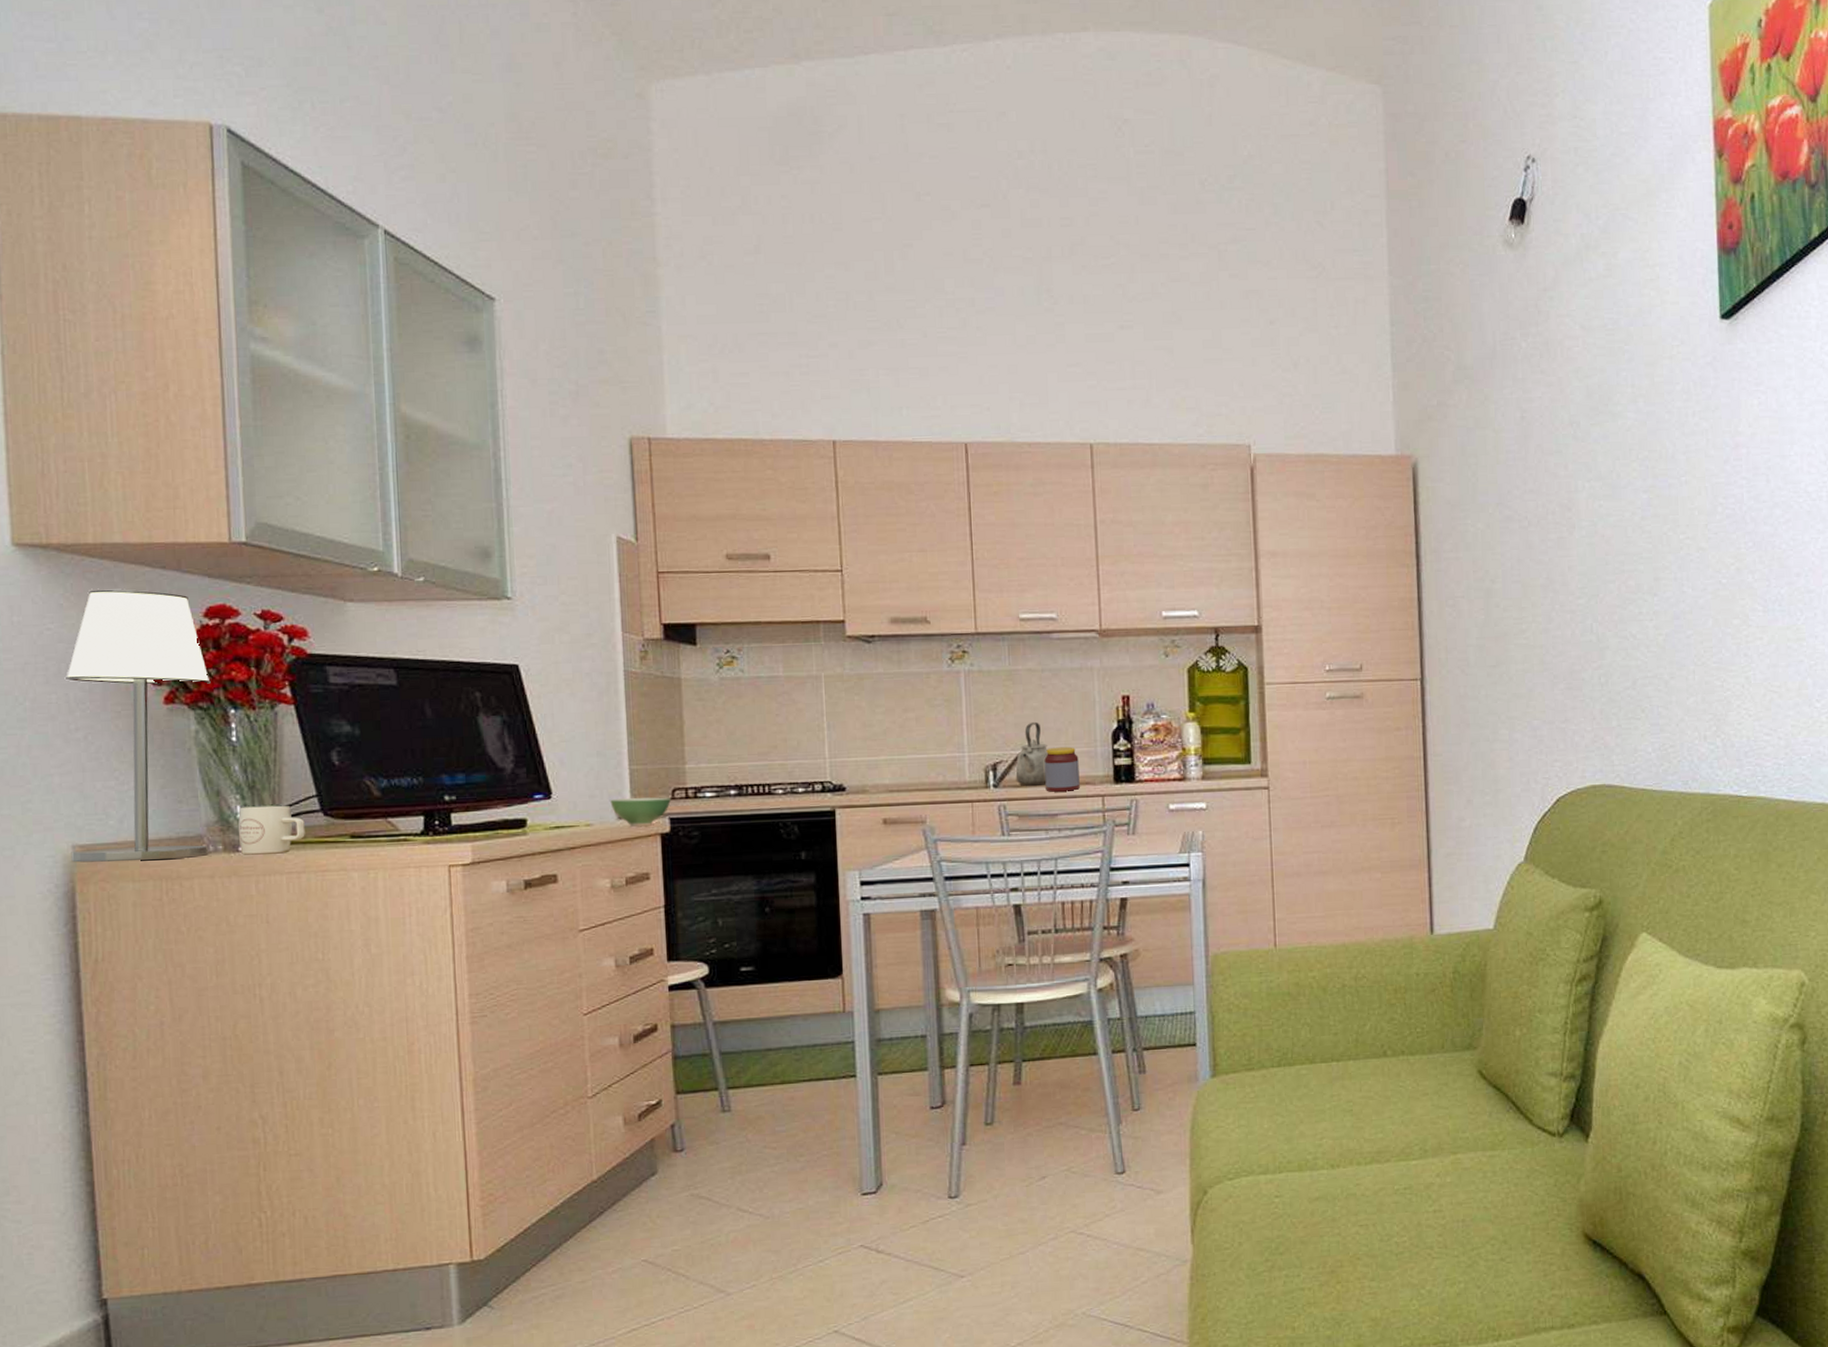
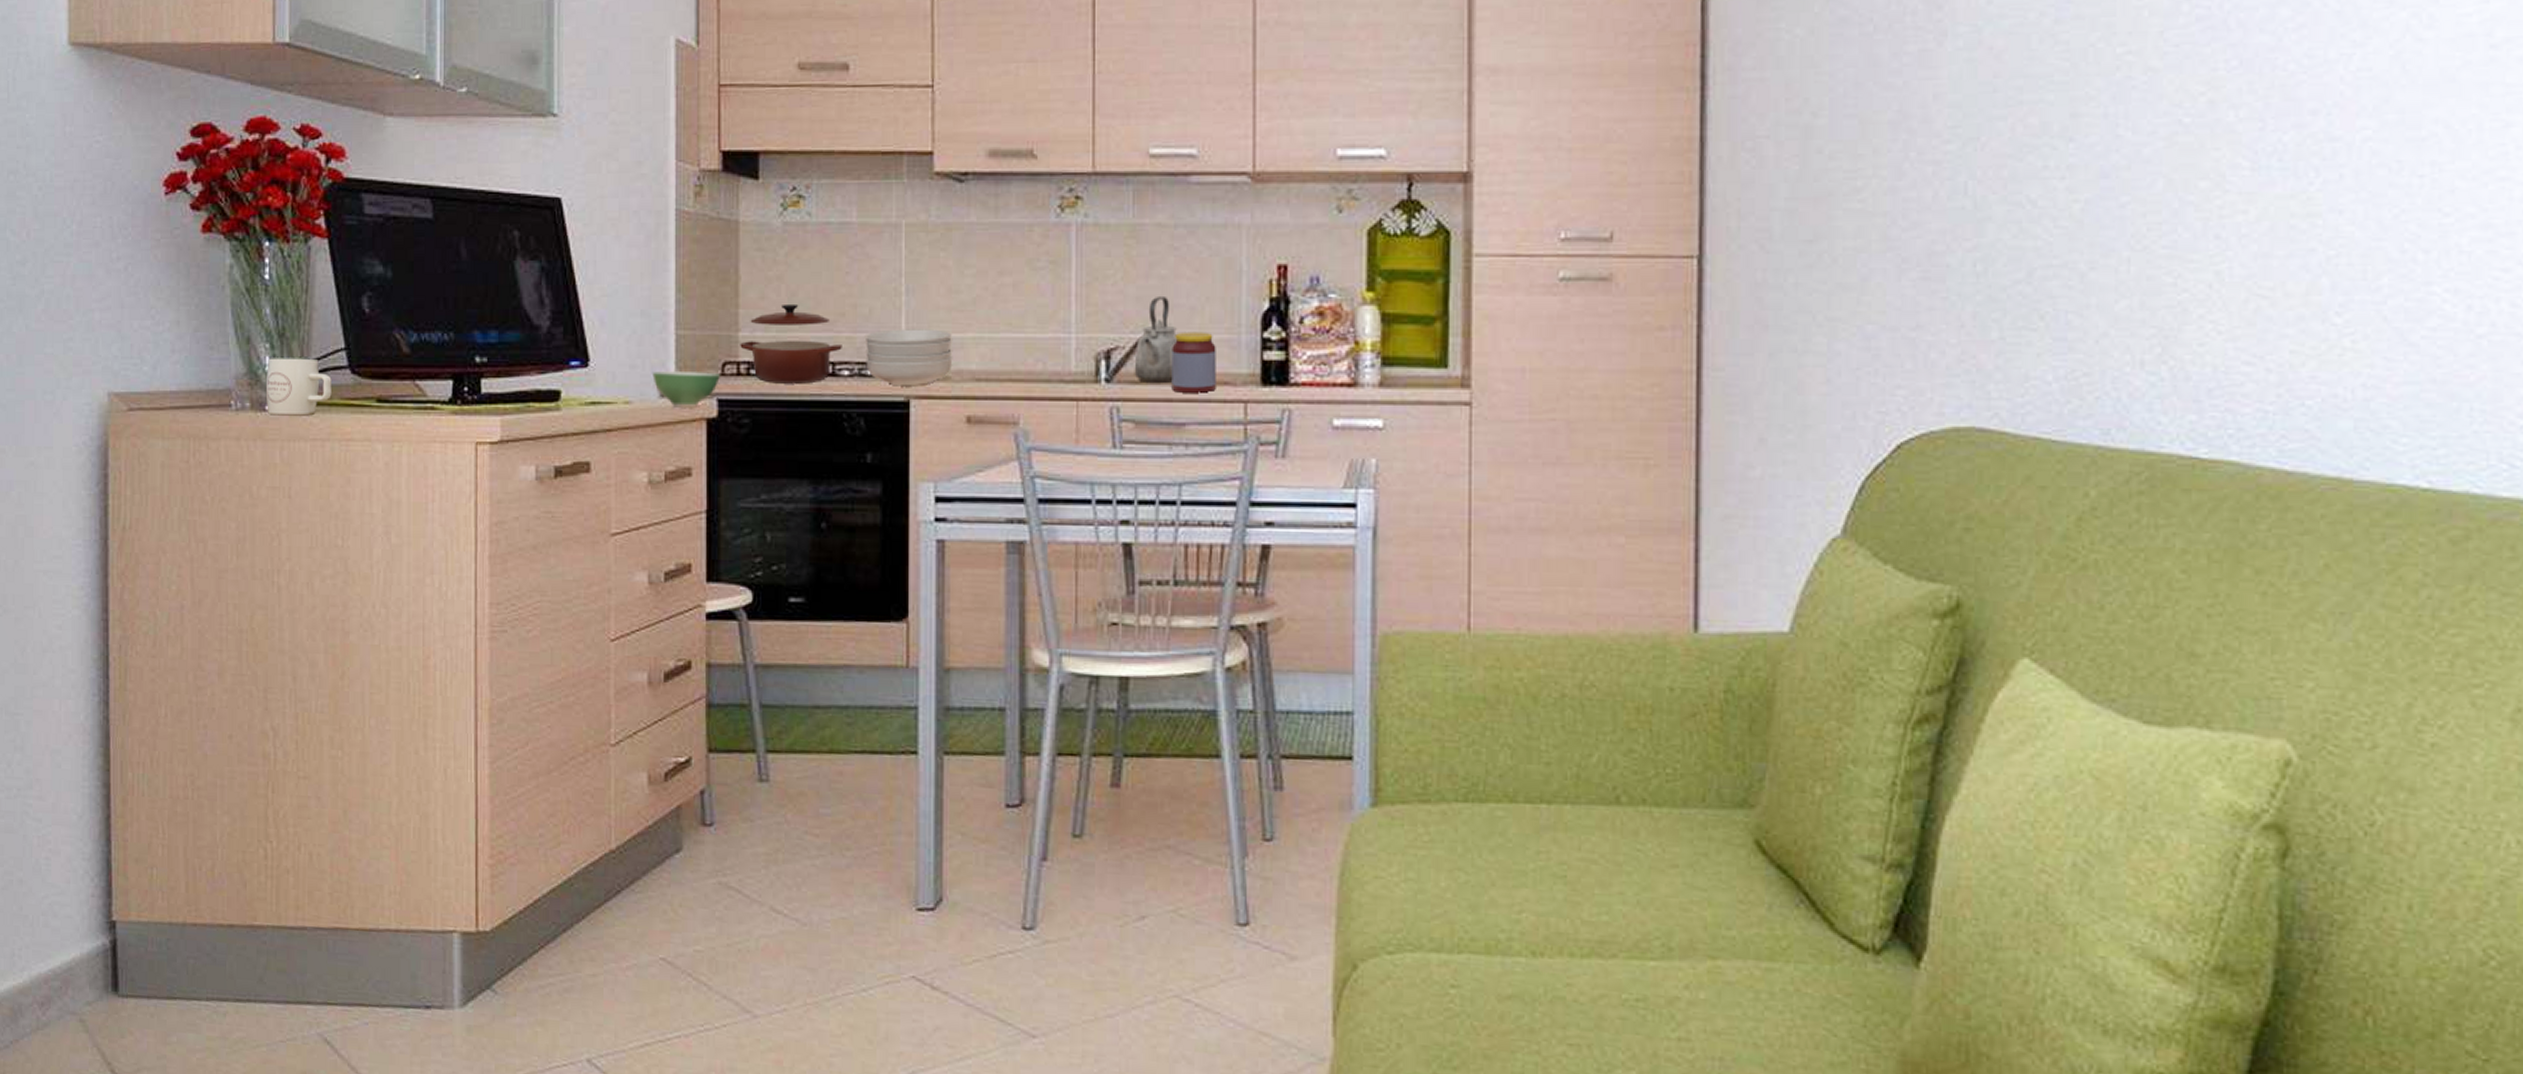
table lamp: present [66,589,211,863] -> none [106,96,247,416]
saucepan: none [687,740,776,803] -> present [740,303,842,384]
bowl: none [794,754,870,800] -> present [864,329,953,387]

